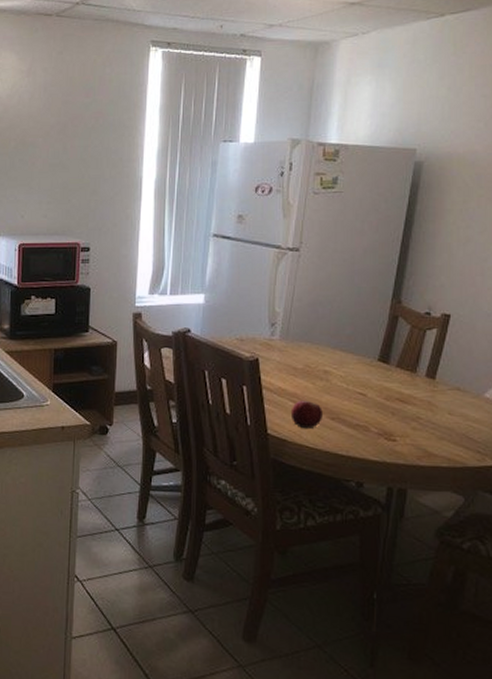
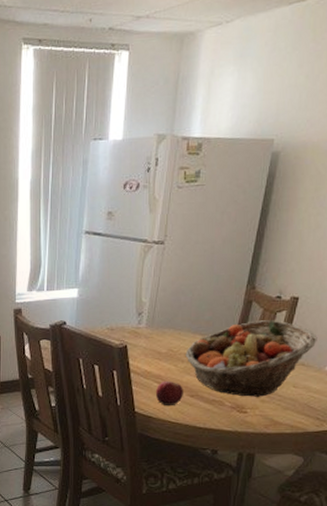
fruit basket: none [324,338,474,425] -> present [185,320,317,398]

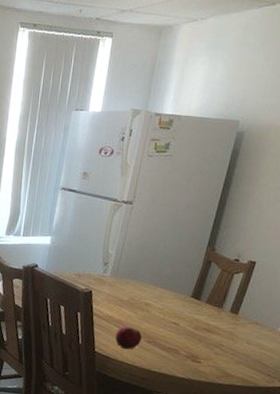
fruit basket: present [185,320,317,398] -> none [145,279,272,350]

